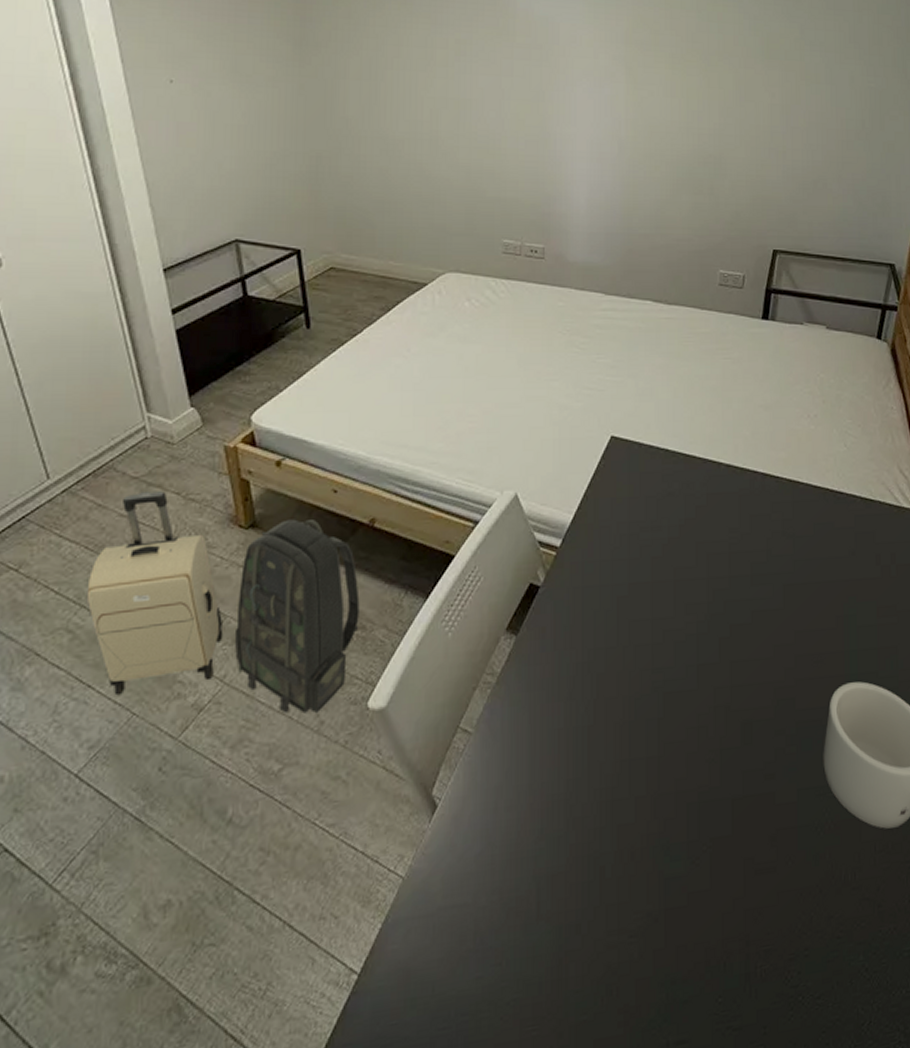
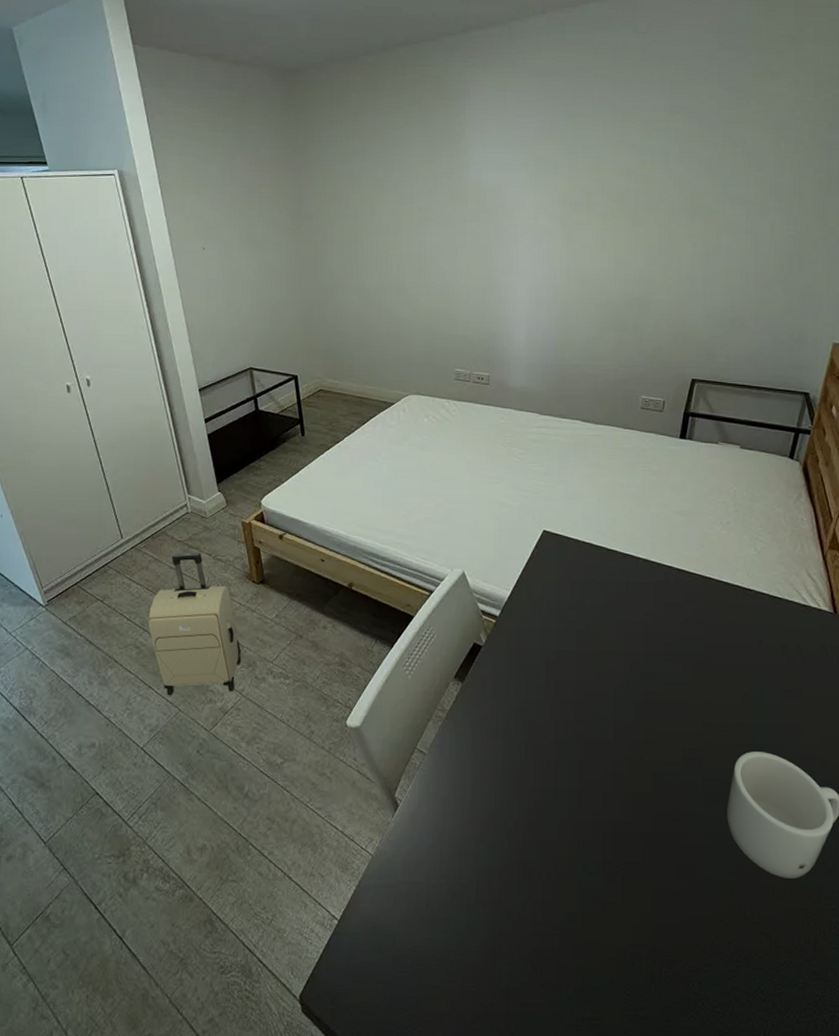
backpack: present [234,519,360,714] -> none [249,579,341,725]

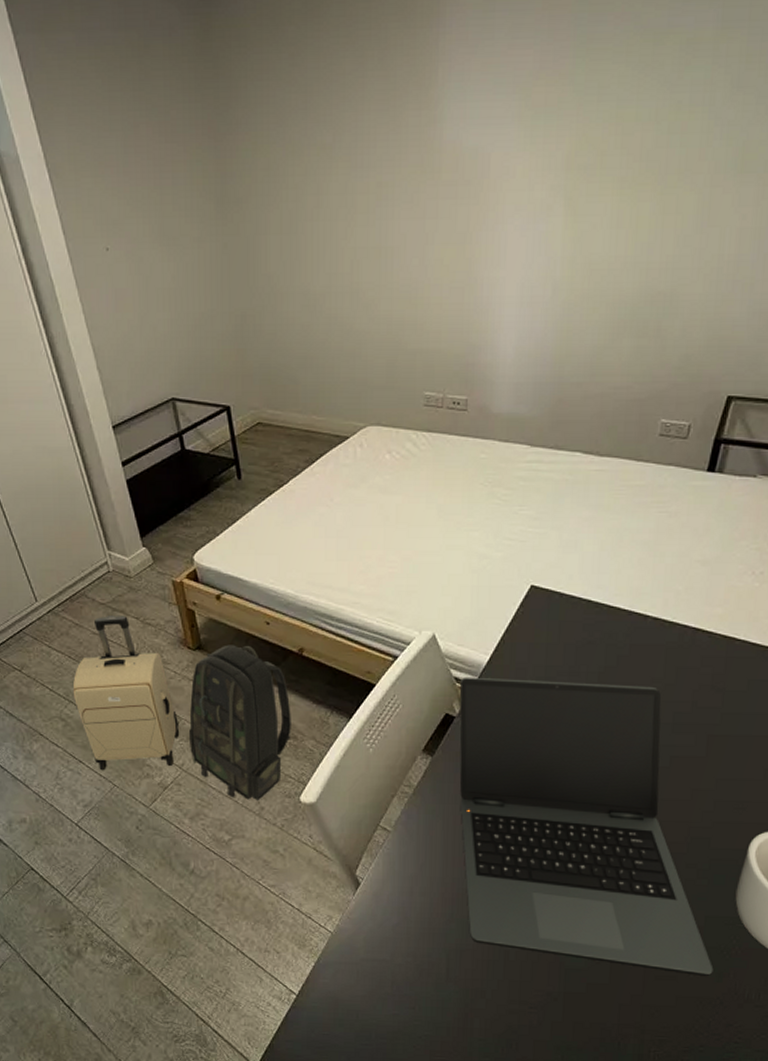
backpack: none [249,579,341,725] -> present [188,645,291,801]
laptop: none [485,610,712,893] -> present [459,677,714,976]

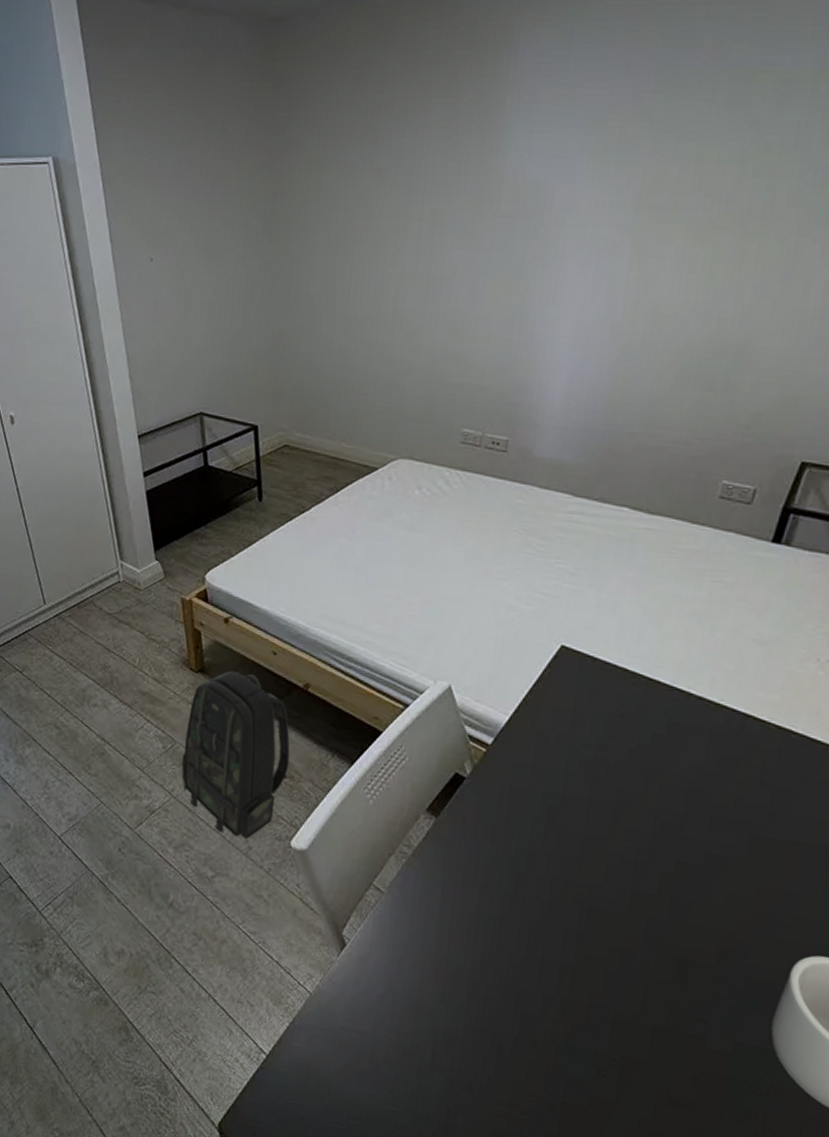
suitcase: present [72,616,180,771] -> none [70,626,173,790]
laptop: present [459,677,714,976] -> none [461,735,739,1112]

